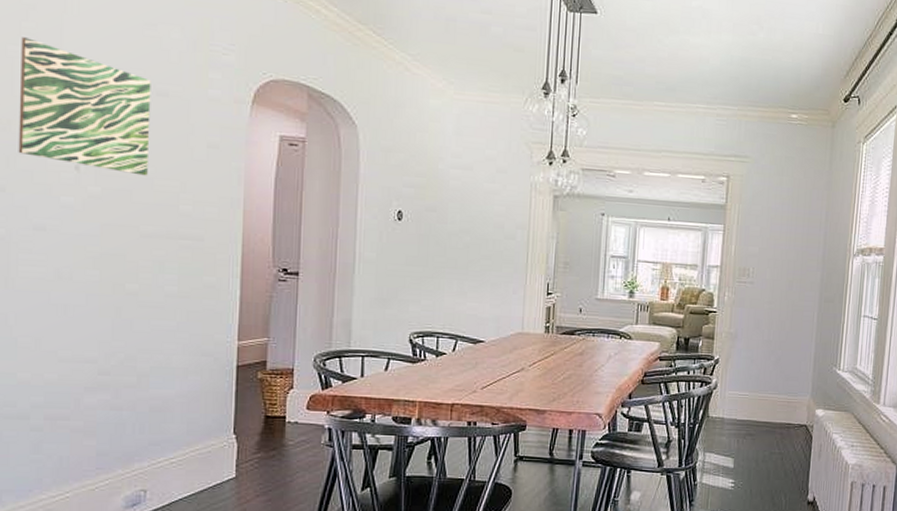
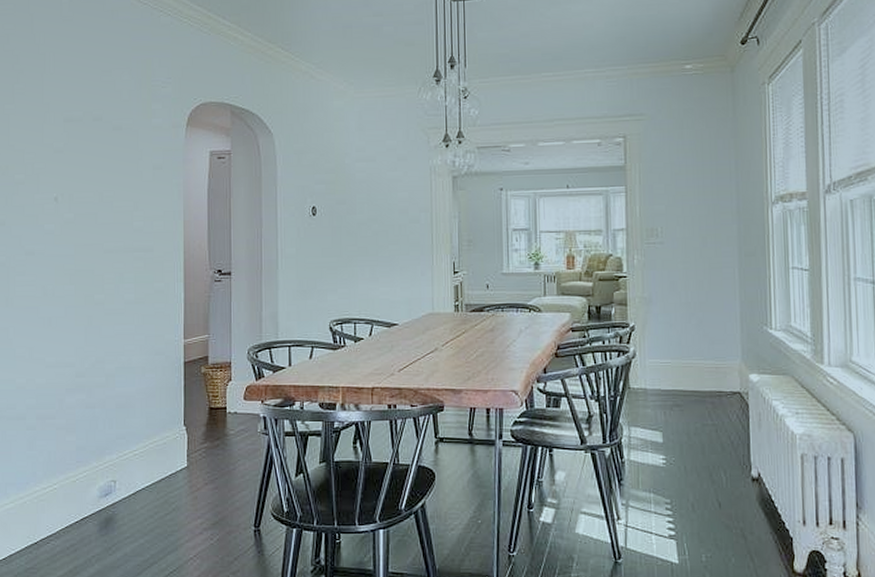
wall art: present [18,37,151,176] -> none [13,97,109,200]

